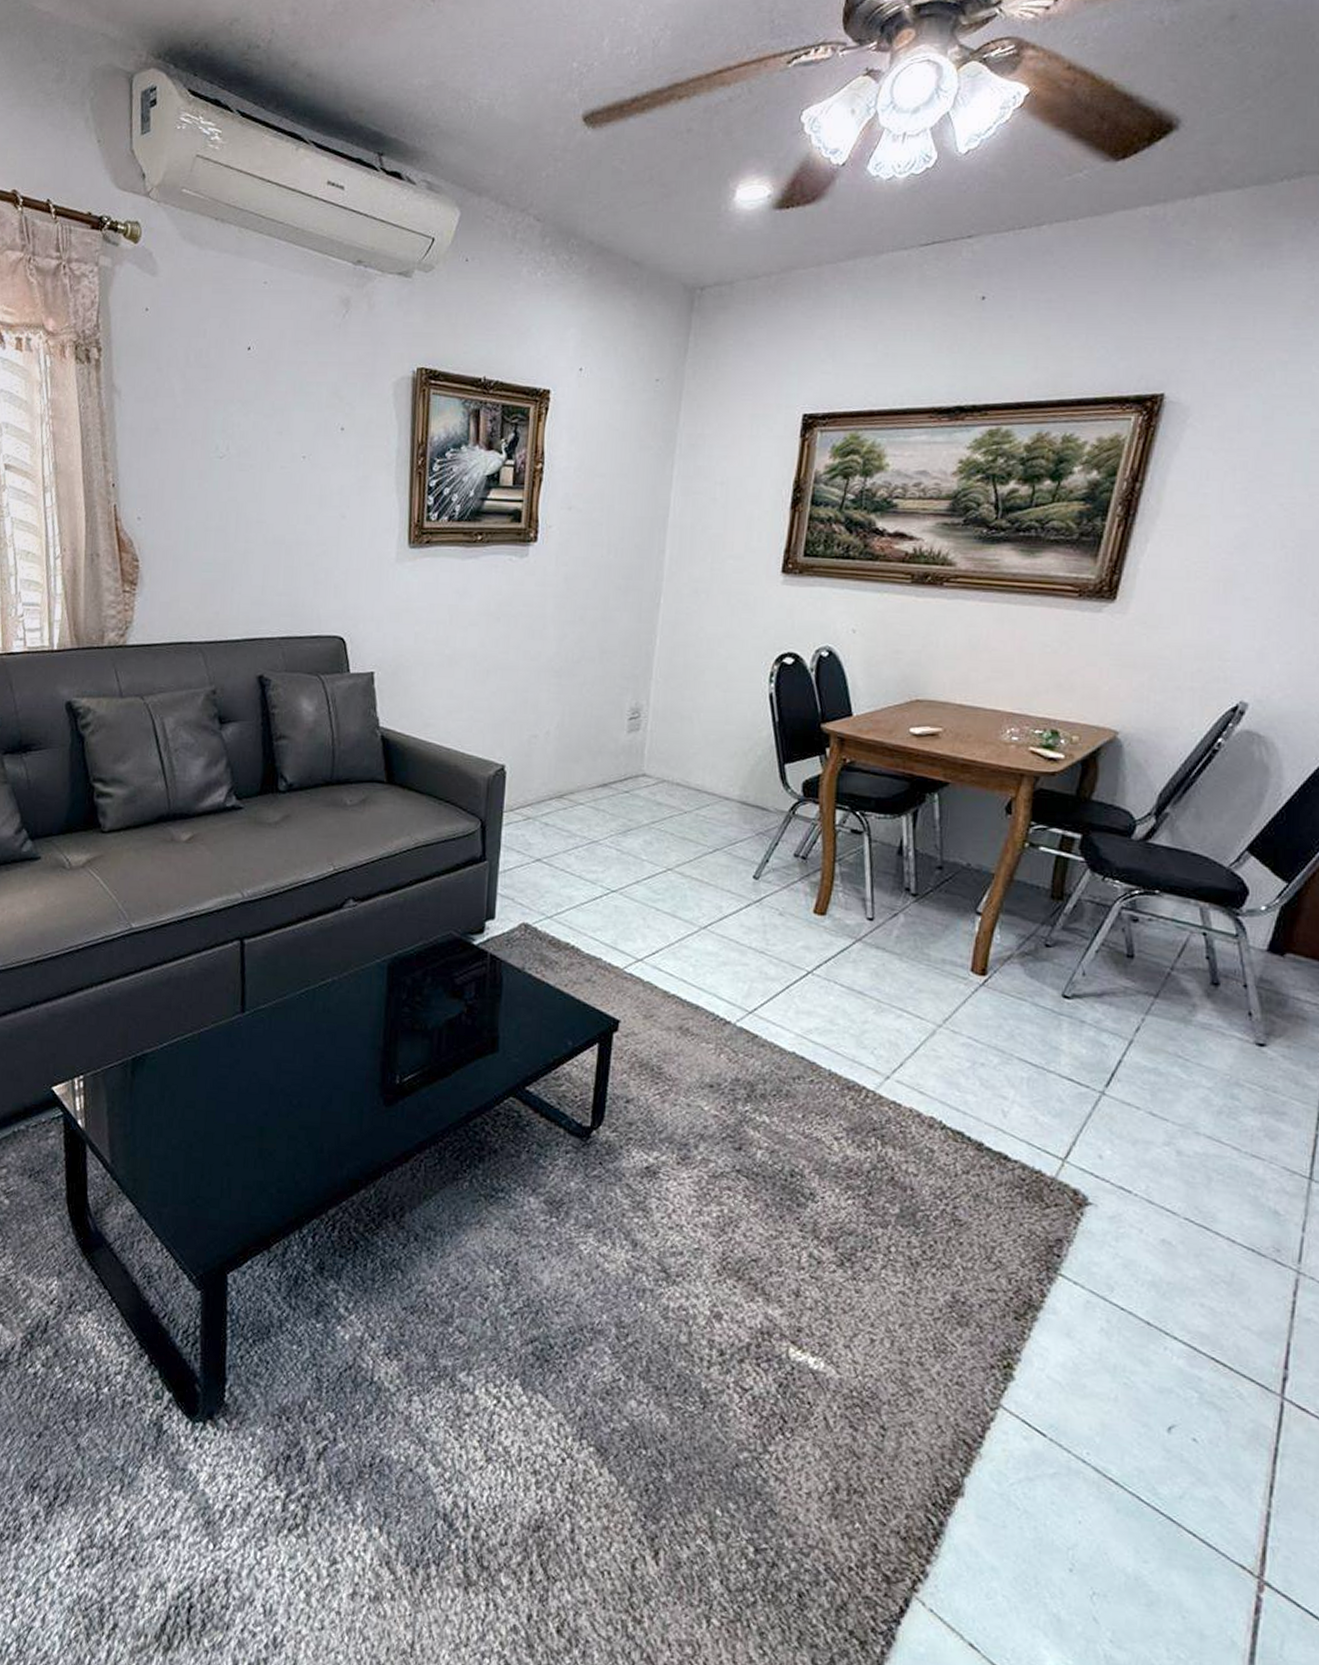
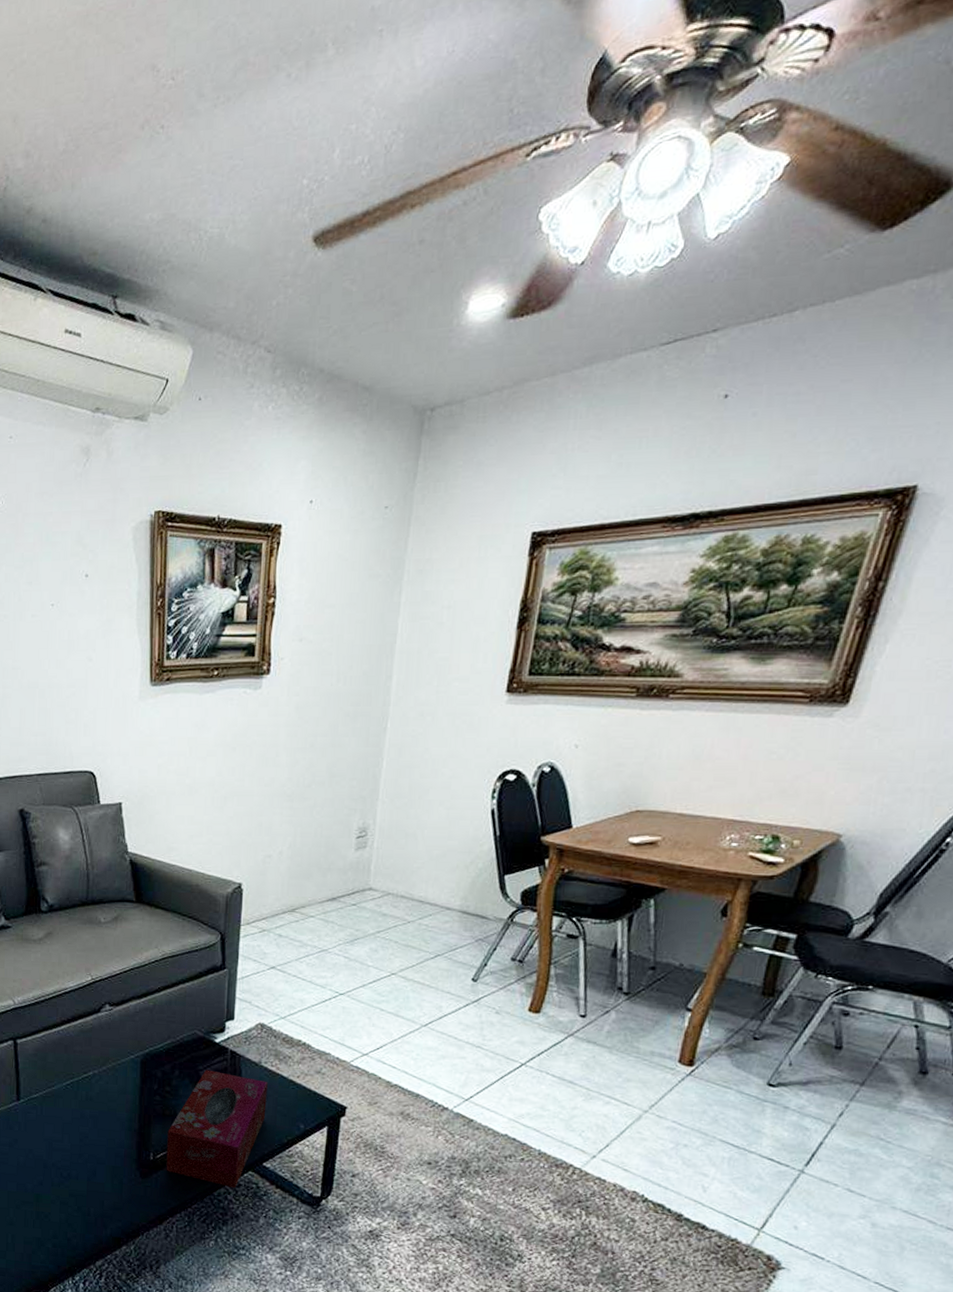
tissue box: none [414,976,532,1118] -> present [166,1070,268,1189]

